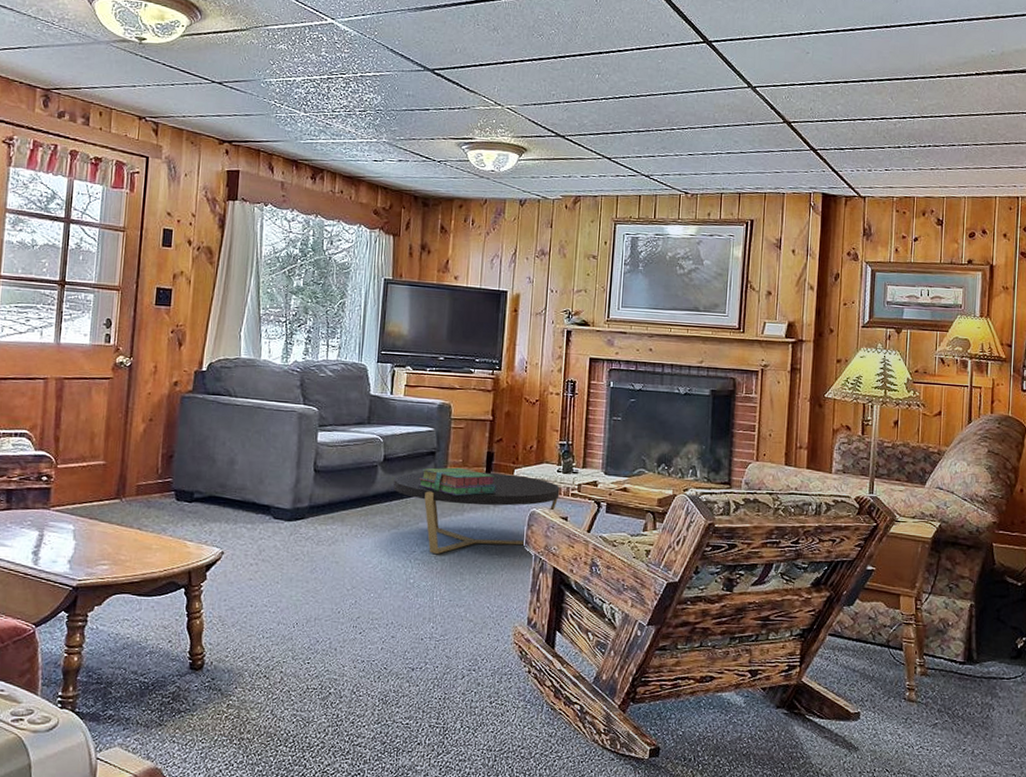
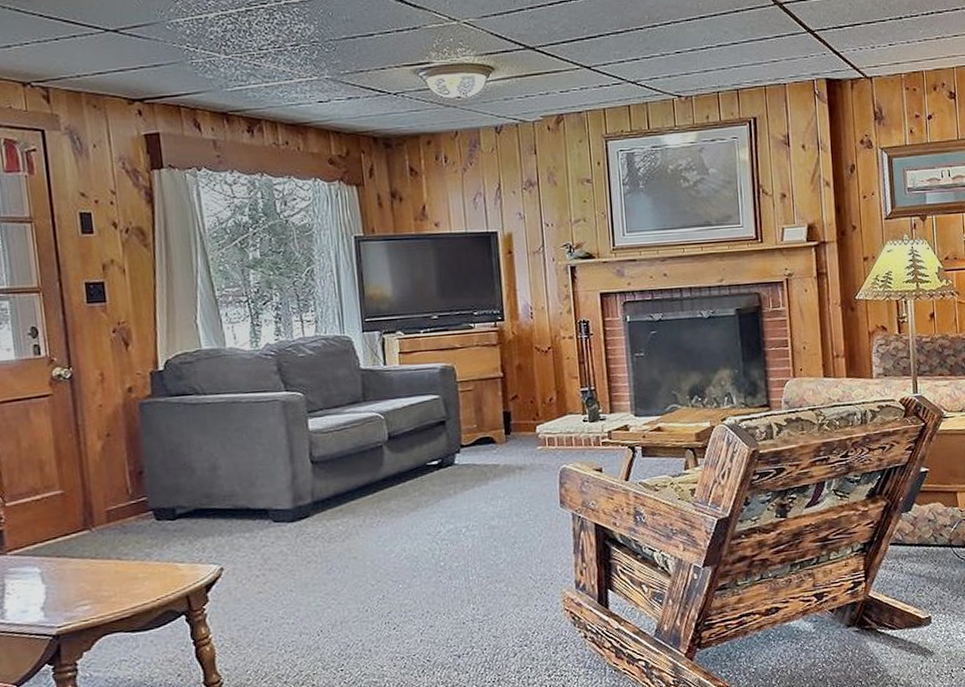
coffee table: present [393,471,560,554] -> none [404,432,590,531]
stack of books: present [418,467,497,496] -> none [431,433,521,465]

